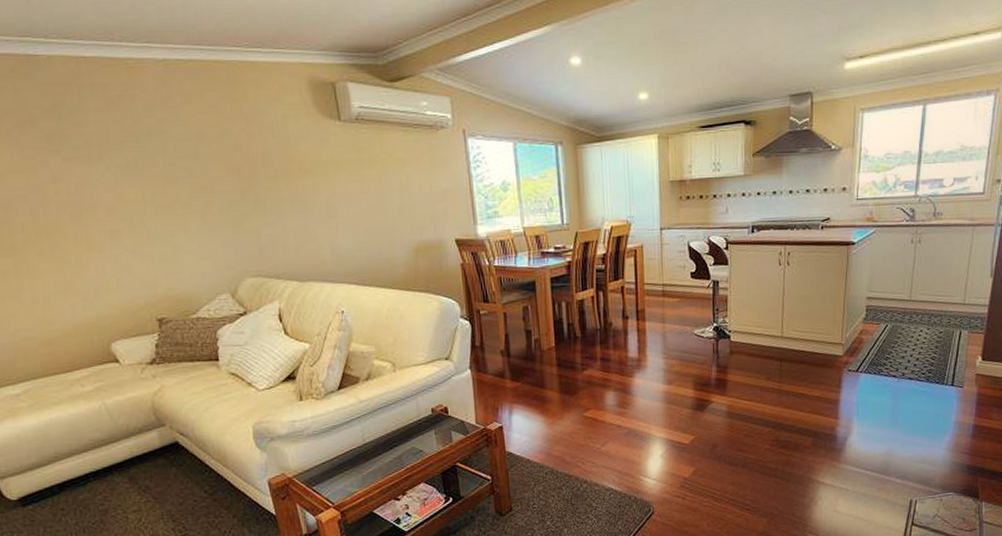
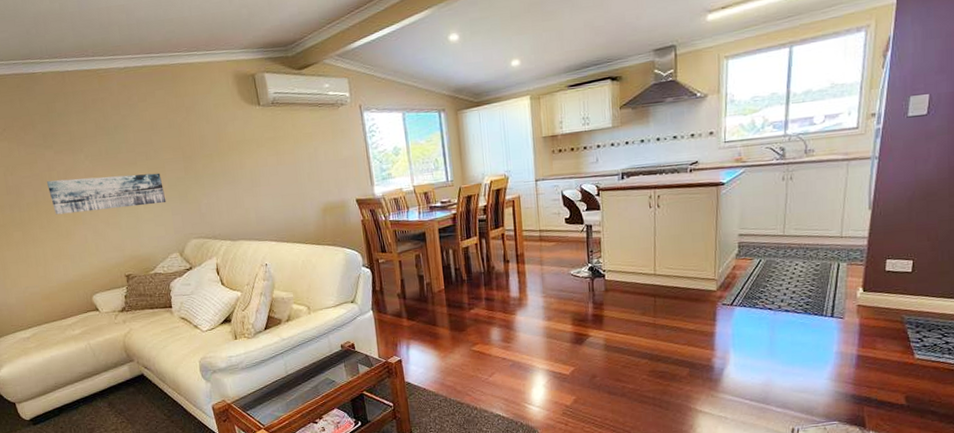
wall art: none [49,194,216,239] -> present [46,173,167,215]

